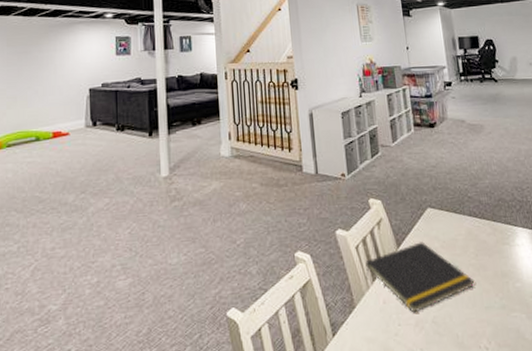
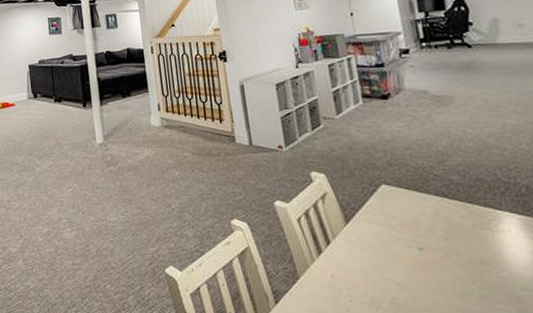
notepad: present [365,242,475,313] -> none [309,219,445,291]

